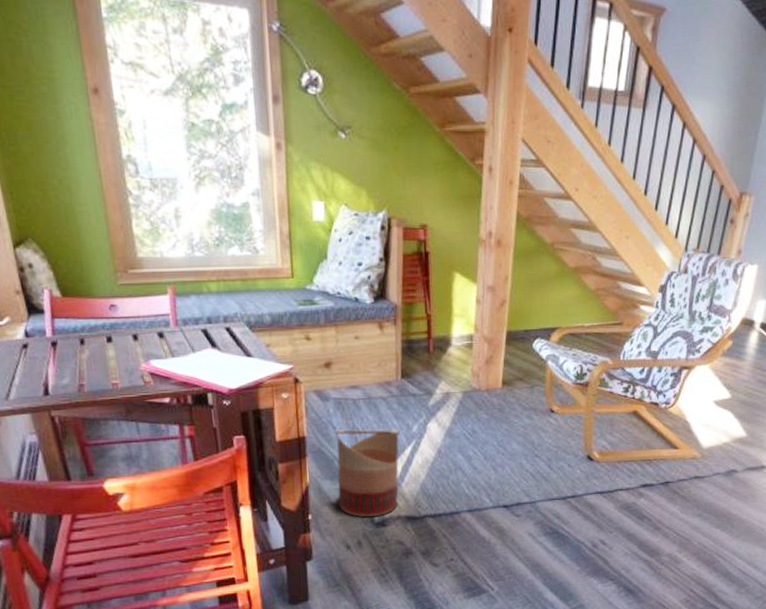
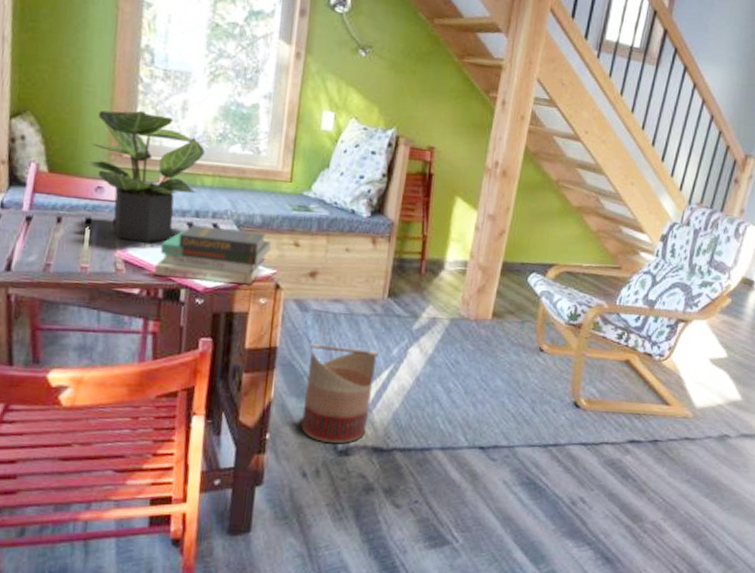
potted plant: none [92,224,205,354] -> present [83,110,205,243]
books: none [179,329,284,384] -> present [154,224,271,285]

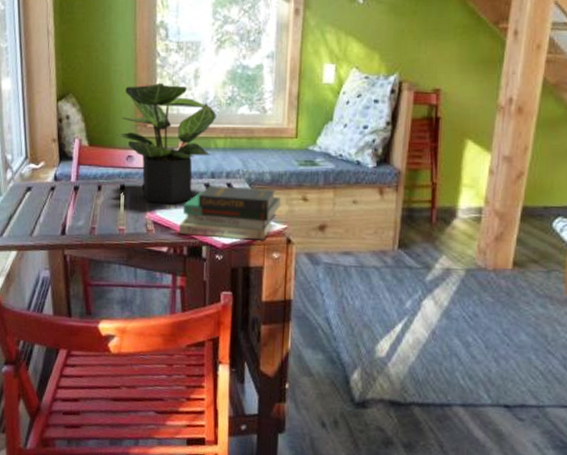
basket: present [301,344,379,444] -> none [318,296,391,396]

